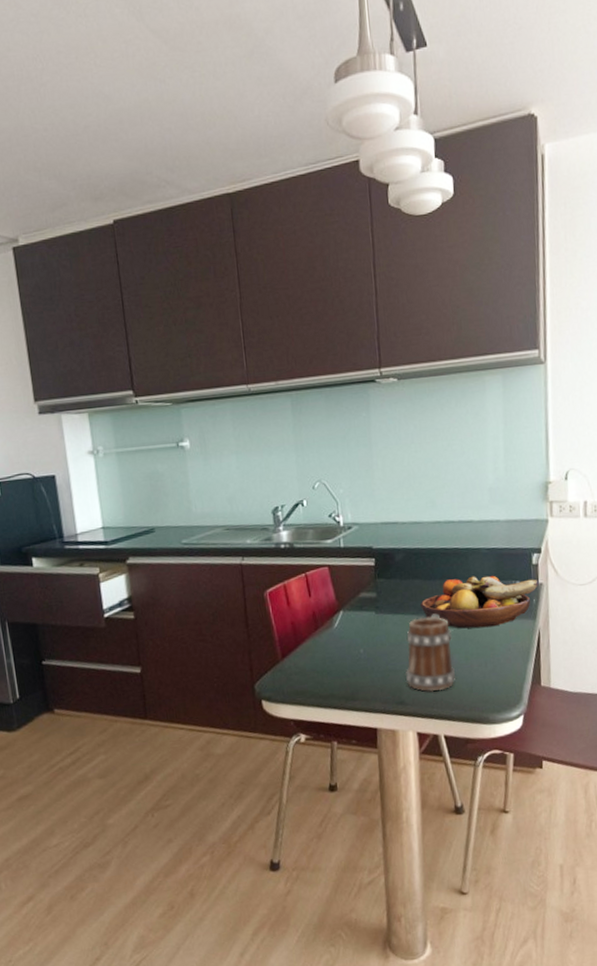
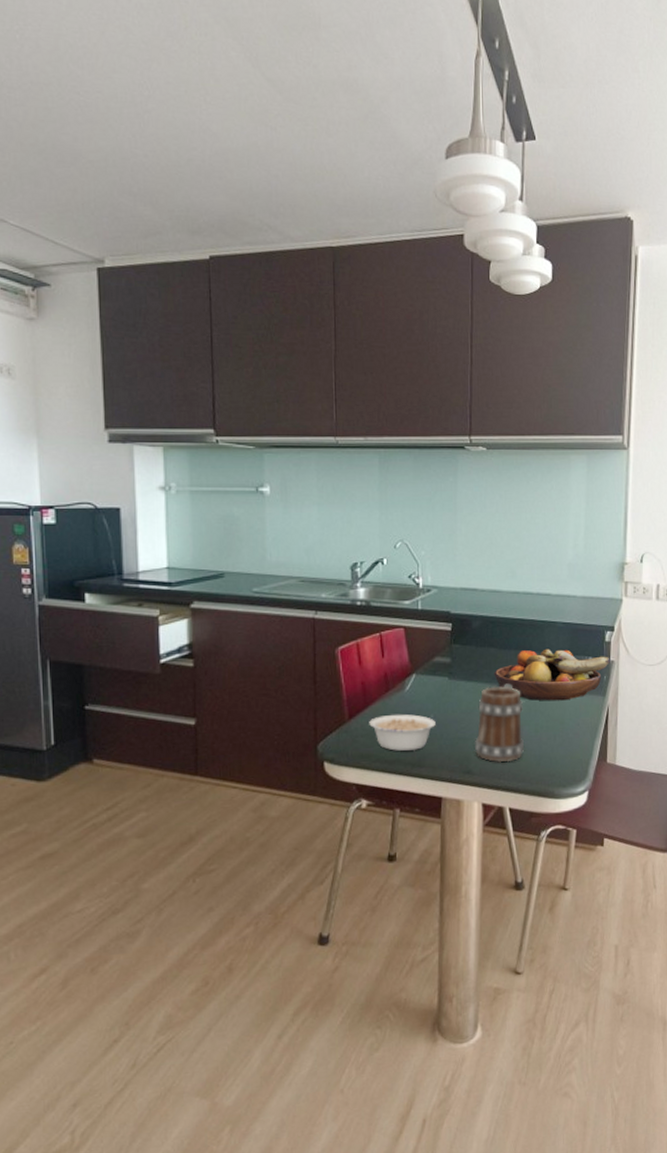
legume: none [301,650,367,686] -> present [369,714,437,751]

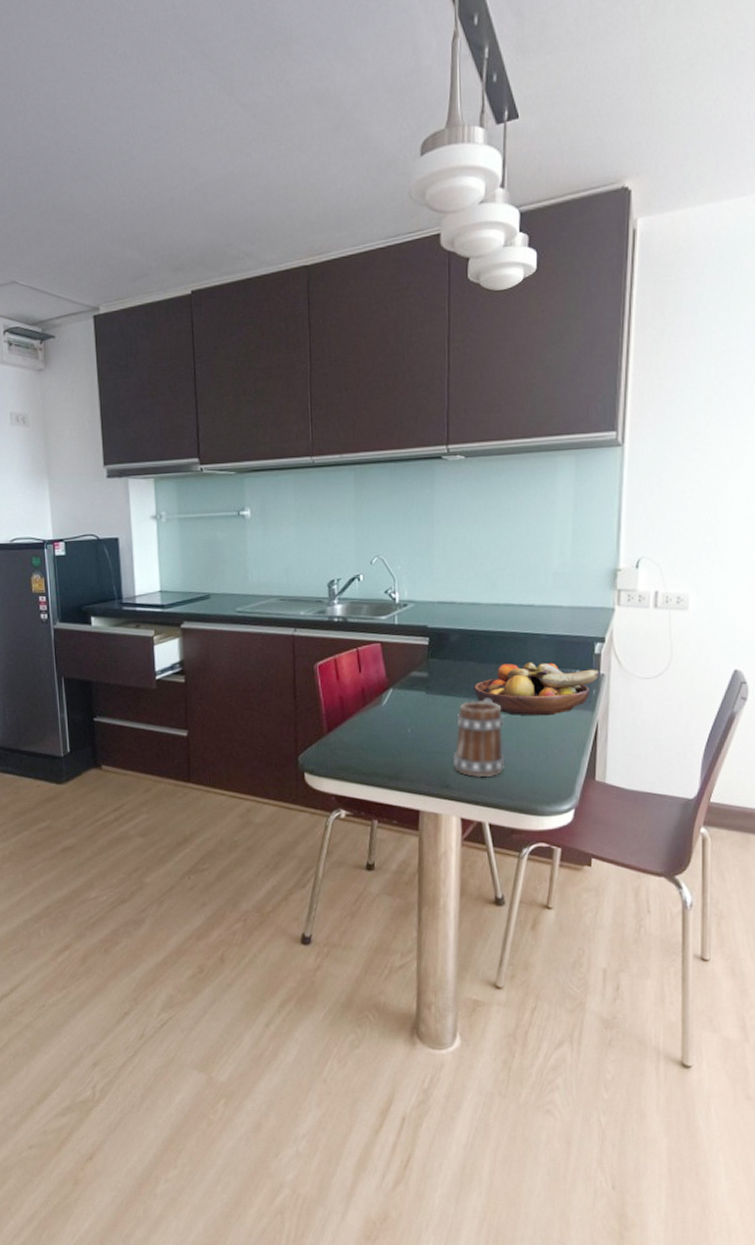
legume: present [369,714,437,751] -> none [347,727,414,764]

